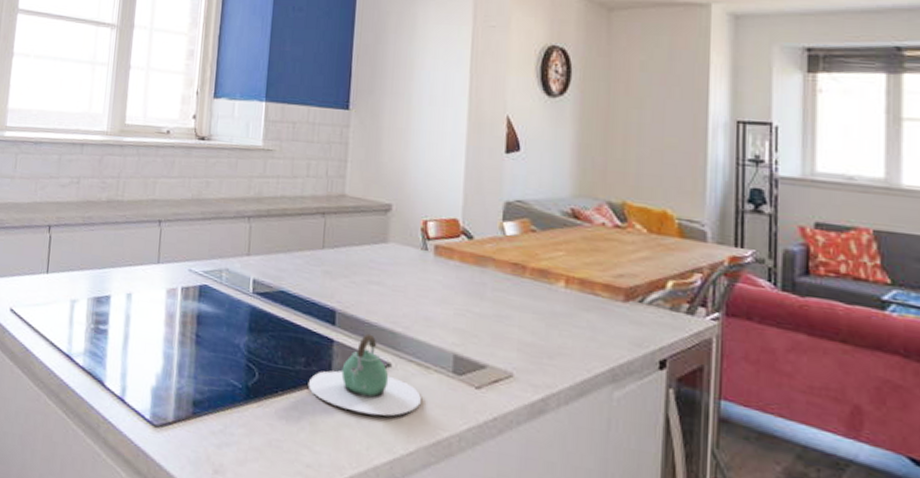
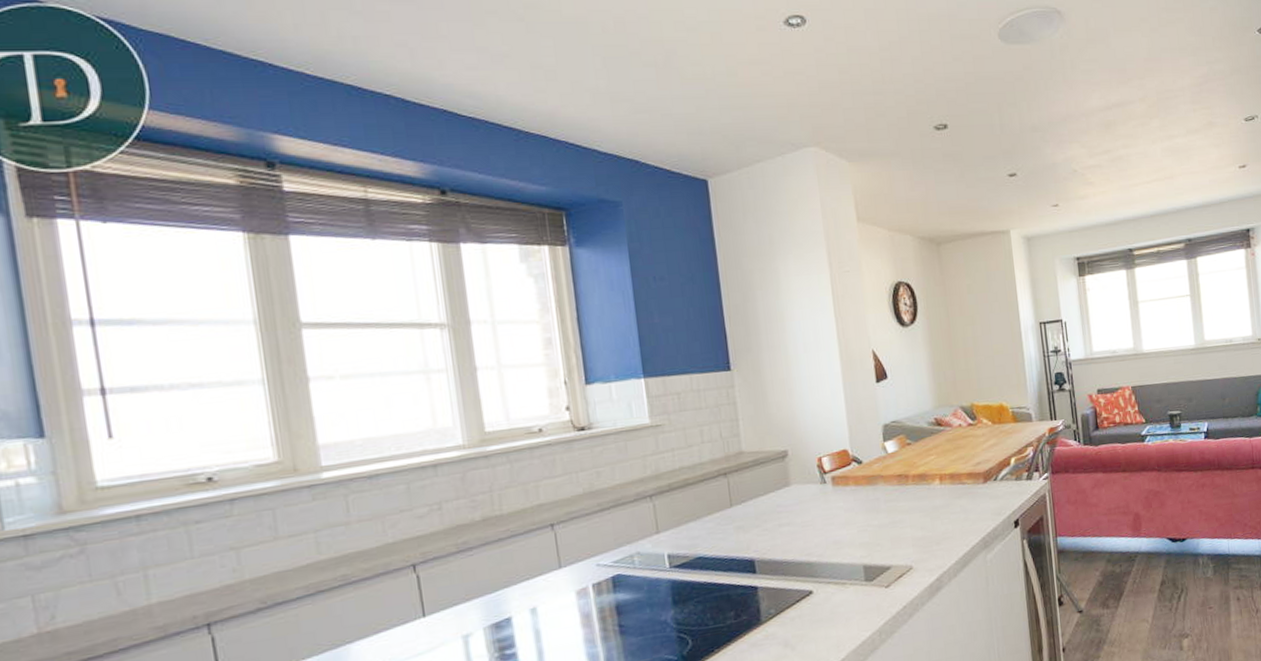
teapot: present [308,333,421,417] -> none [741,570,843,644]

